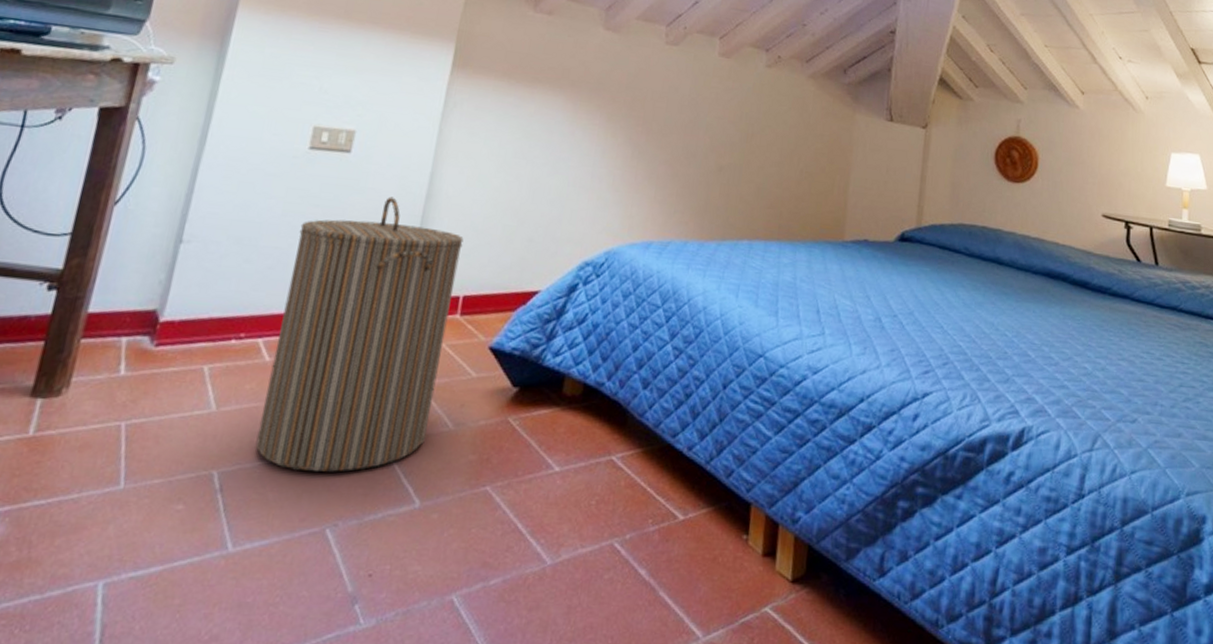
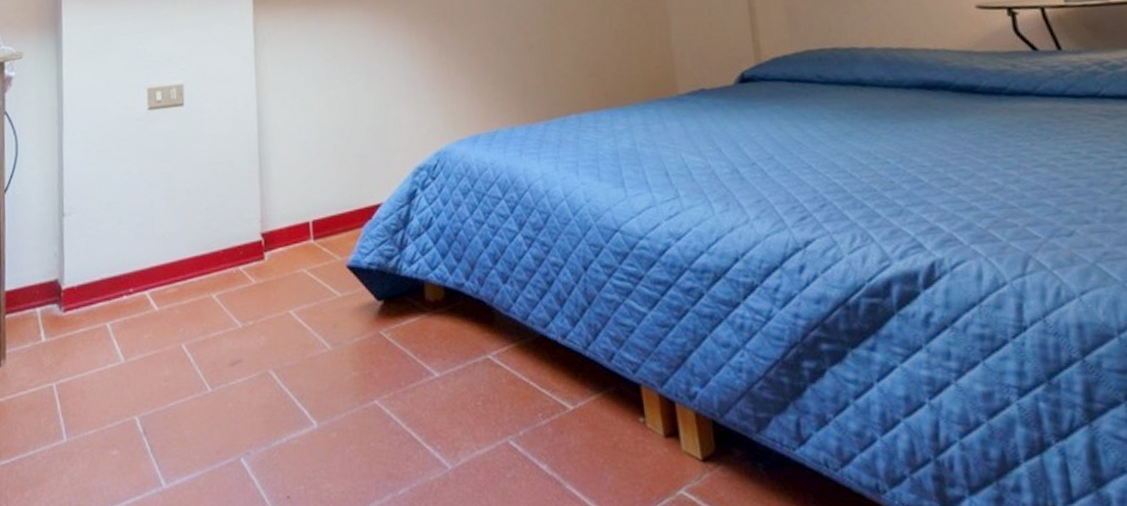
laundry hamper: present [255,196,464,472] -> none [157,139,309,407]

